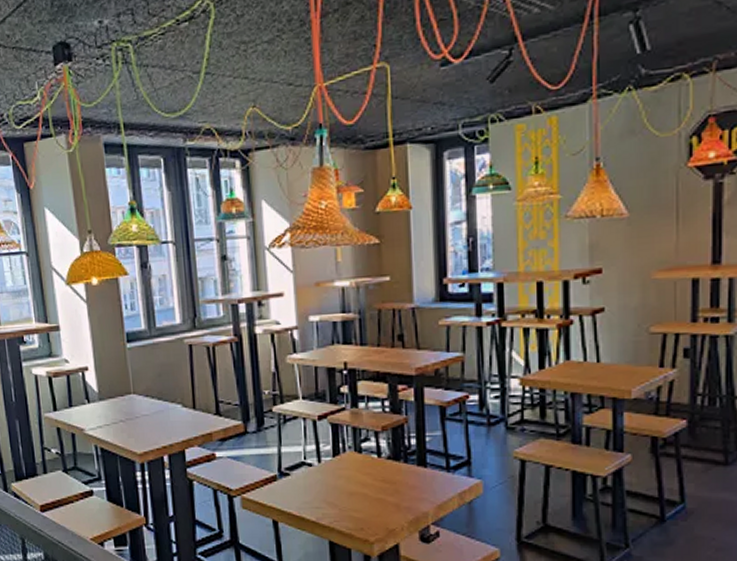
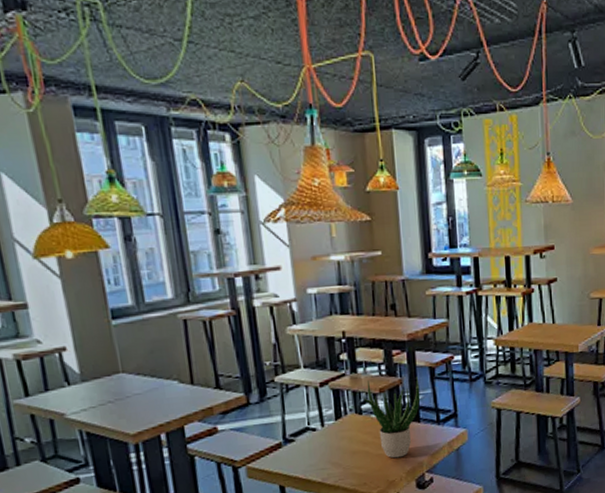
potted plant: none [363,415,428,505] -> present [362,376,421,459]

